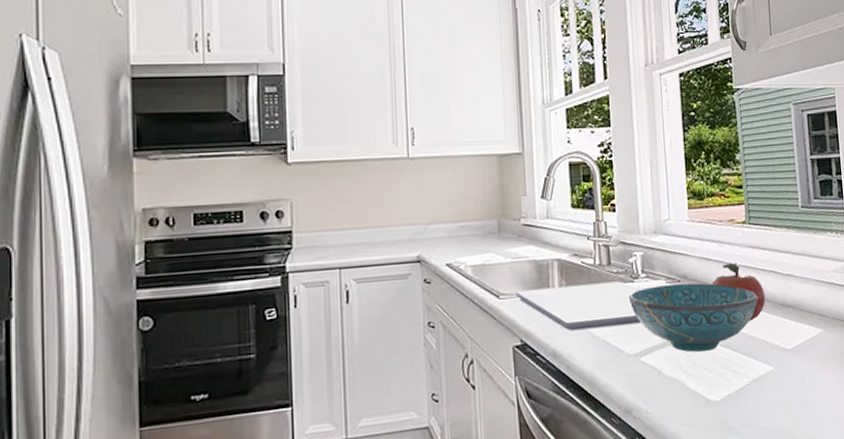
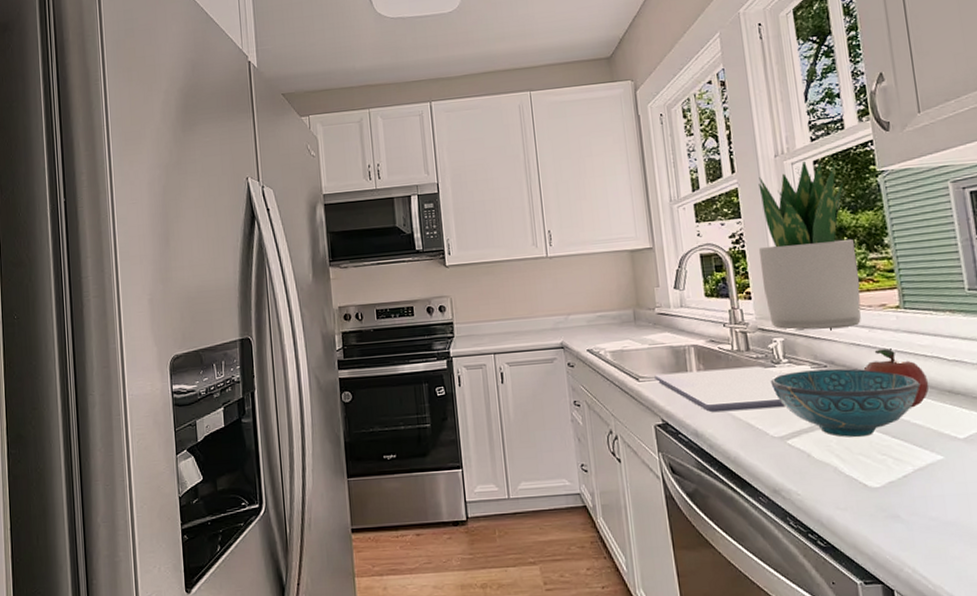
planter: none [624,72,713,244] -> present [758,160,861,330]

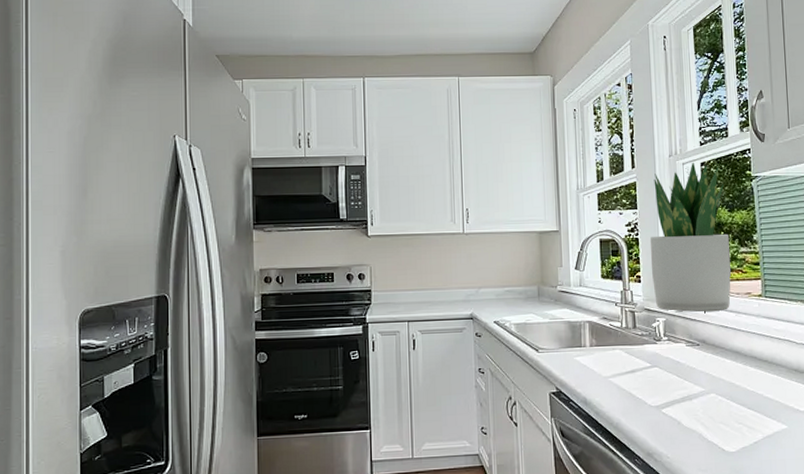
cutting board: present [654,366,785,413] -> none [553,342,663,383]
bowl: present [770,369,921,438] -> none [651,347,773,408]
fruit: present [863,349,929,408] -> none [729,331,780,384]

